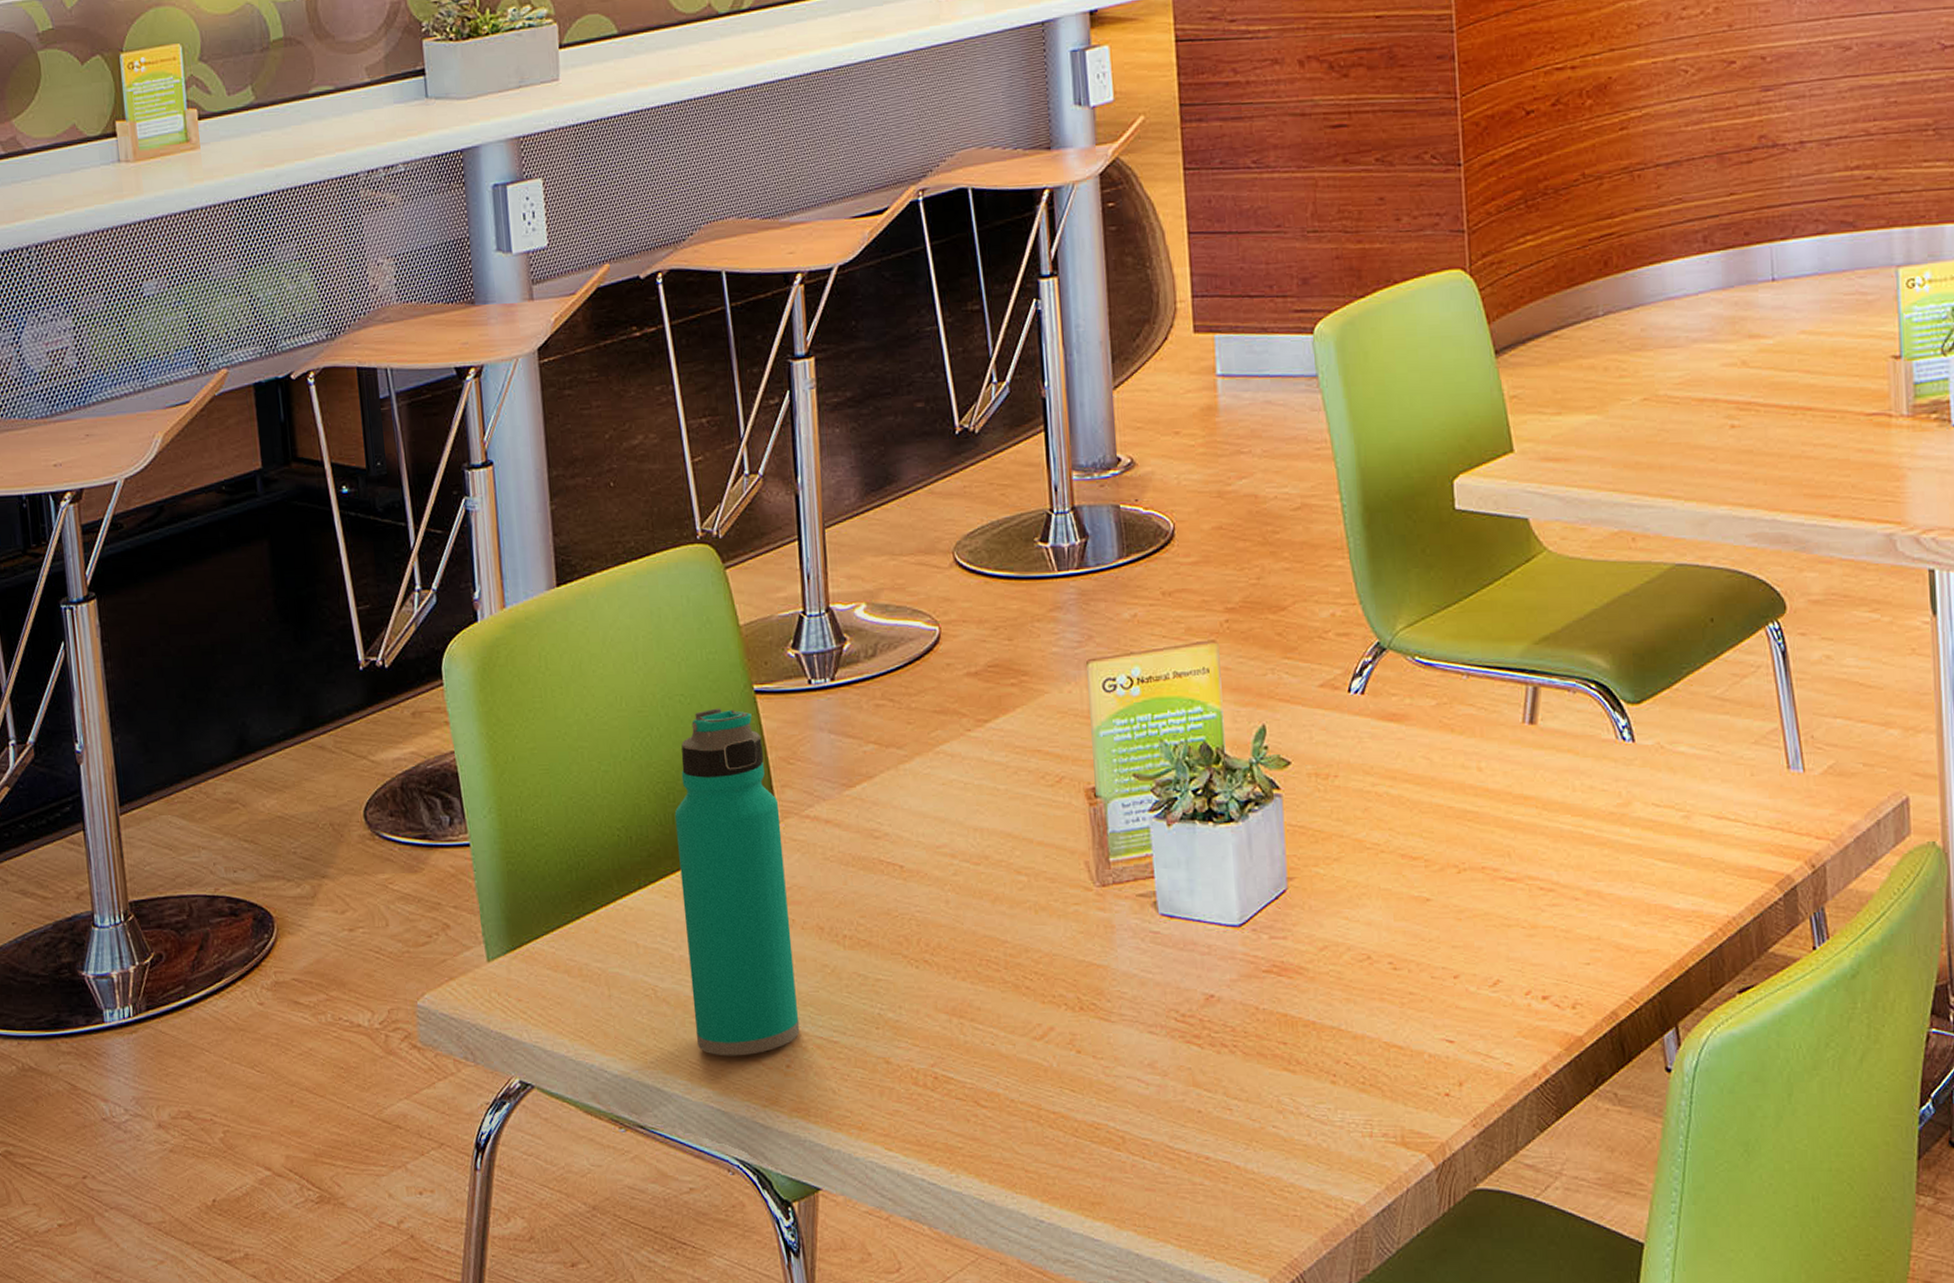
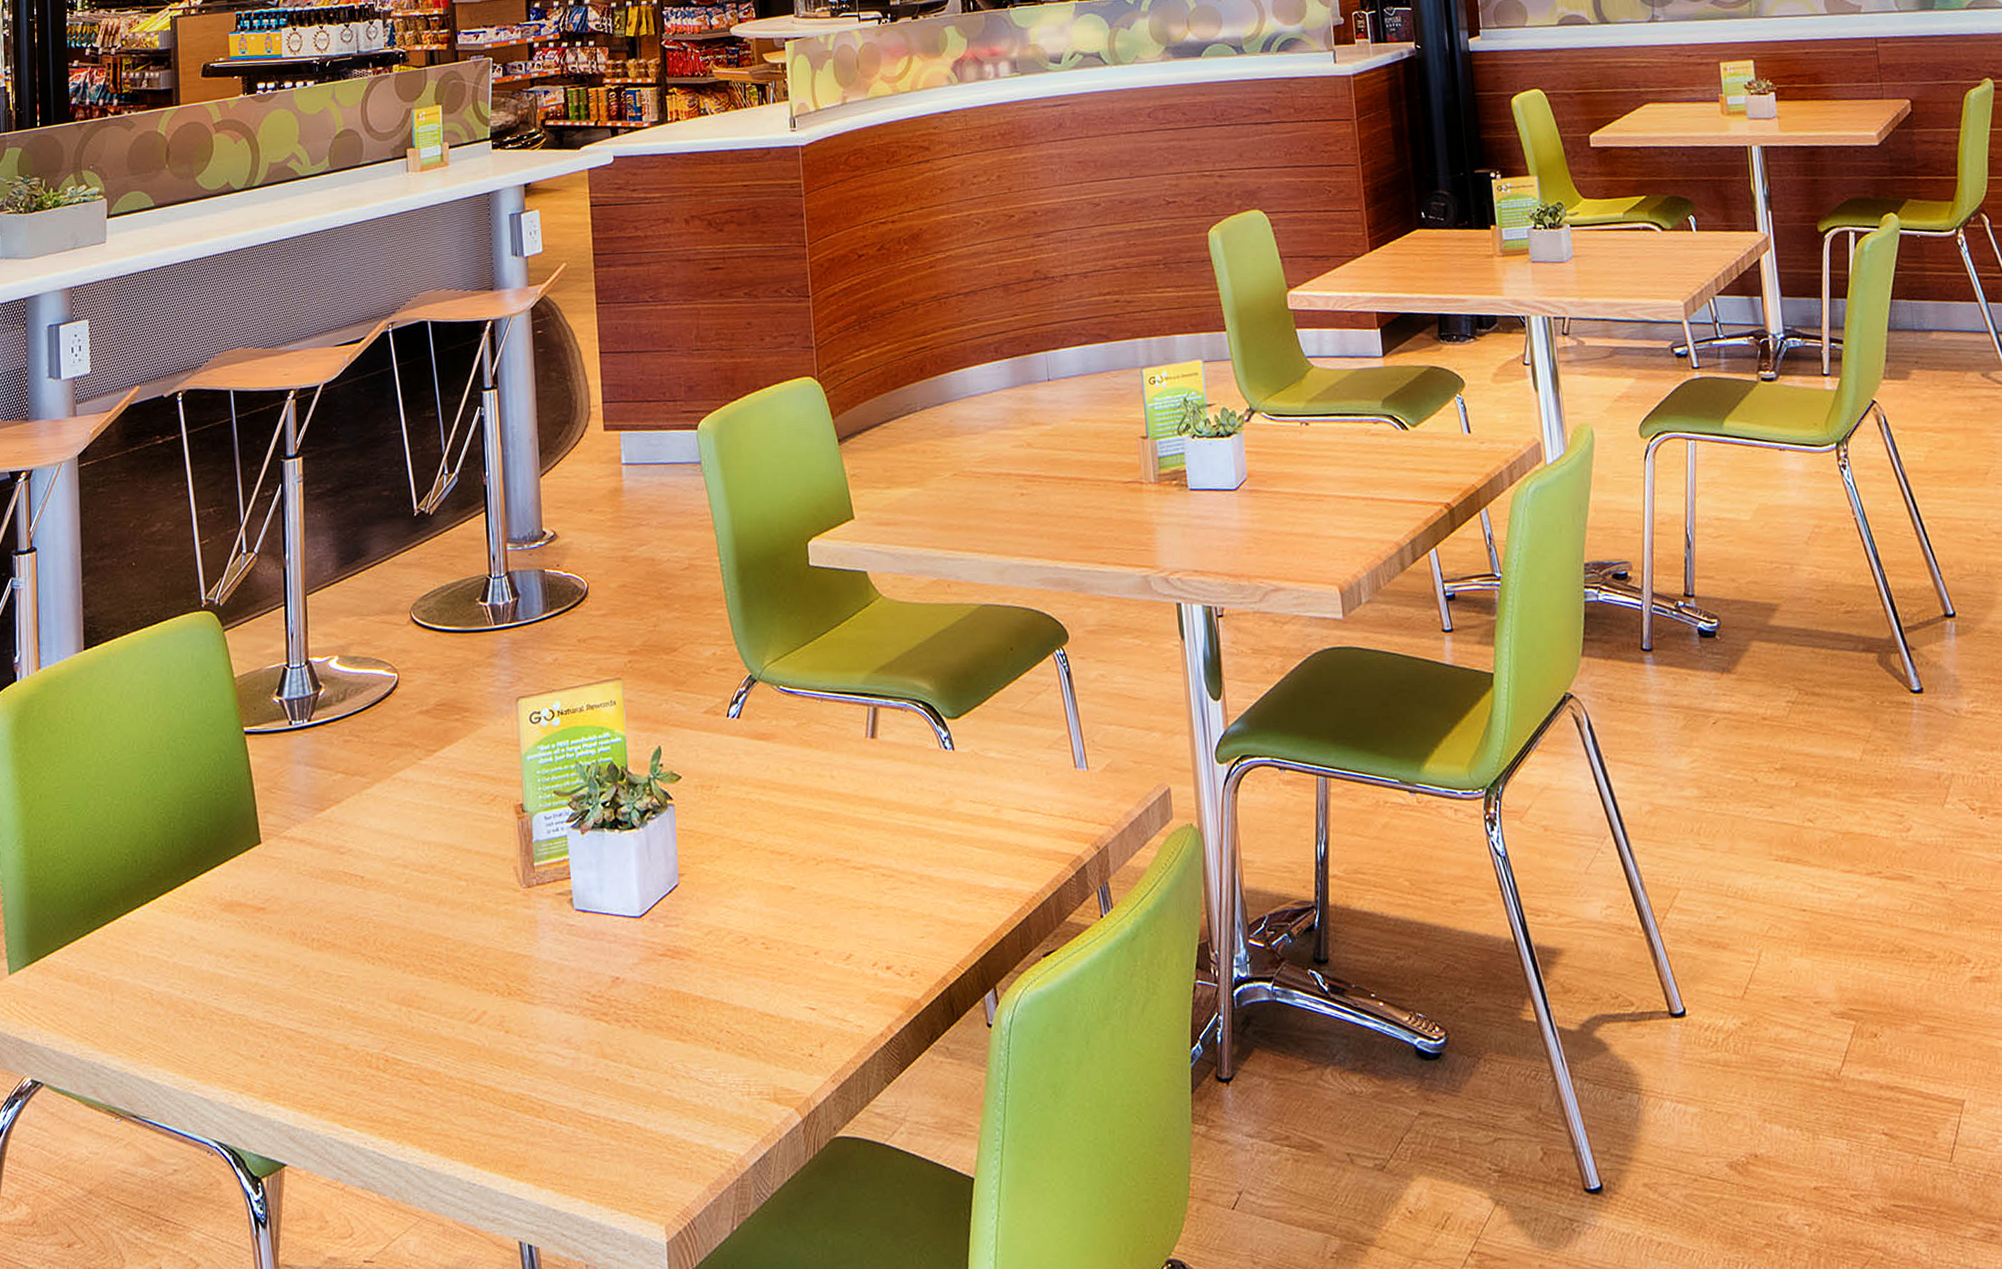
water bottle: present [674,708,800,1056] -> none [174,747,273,1050]

